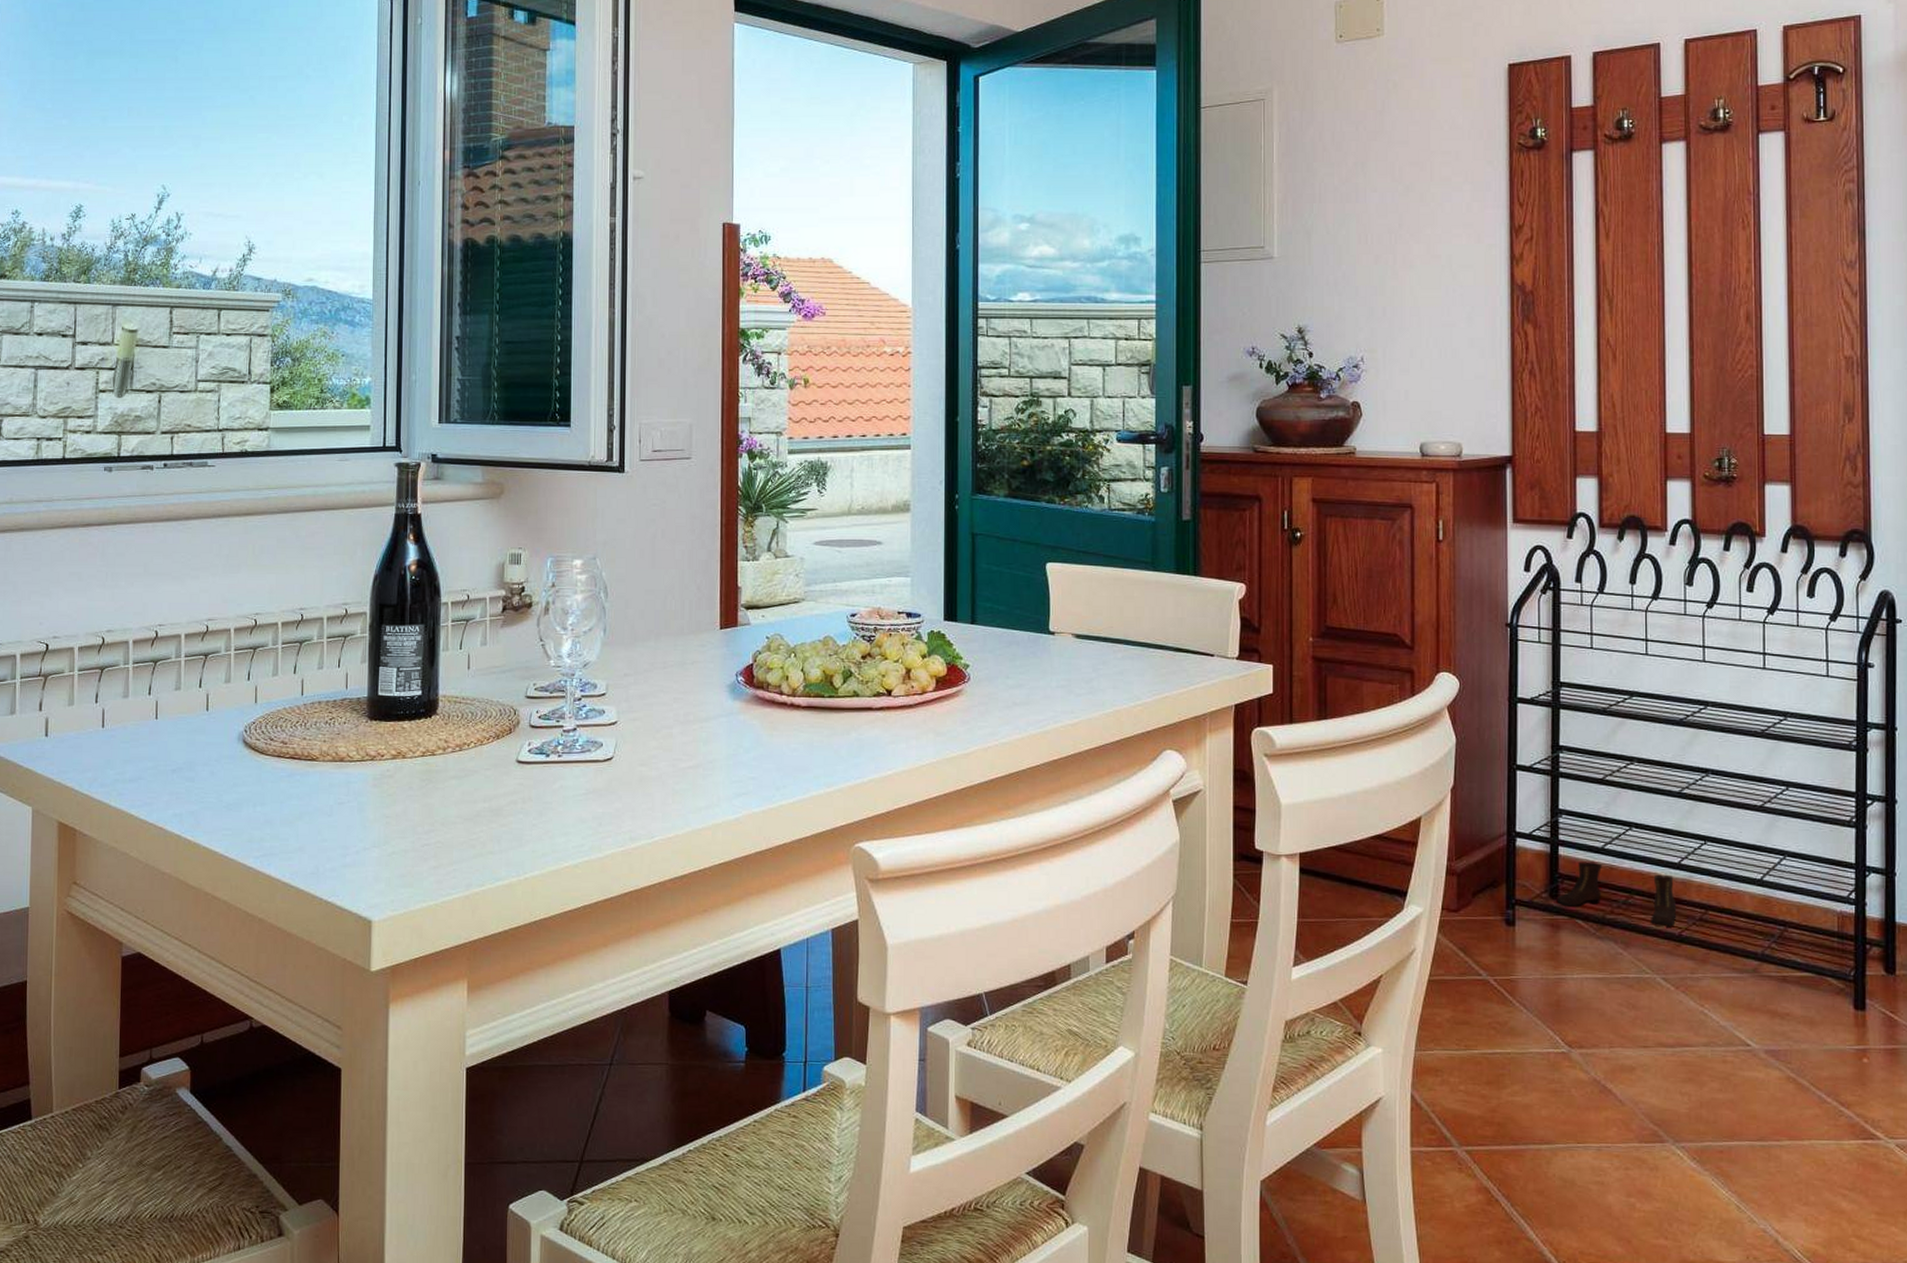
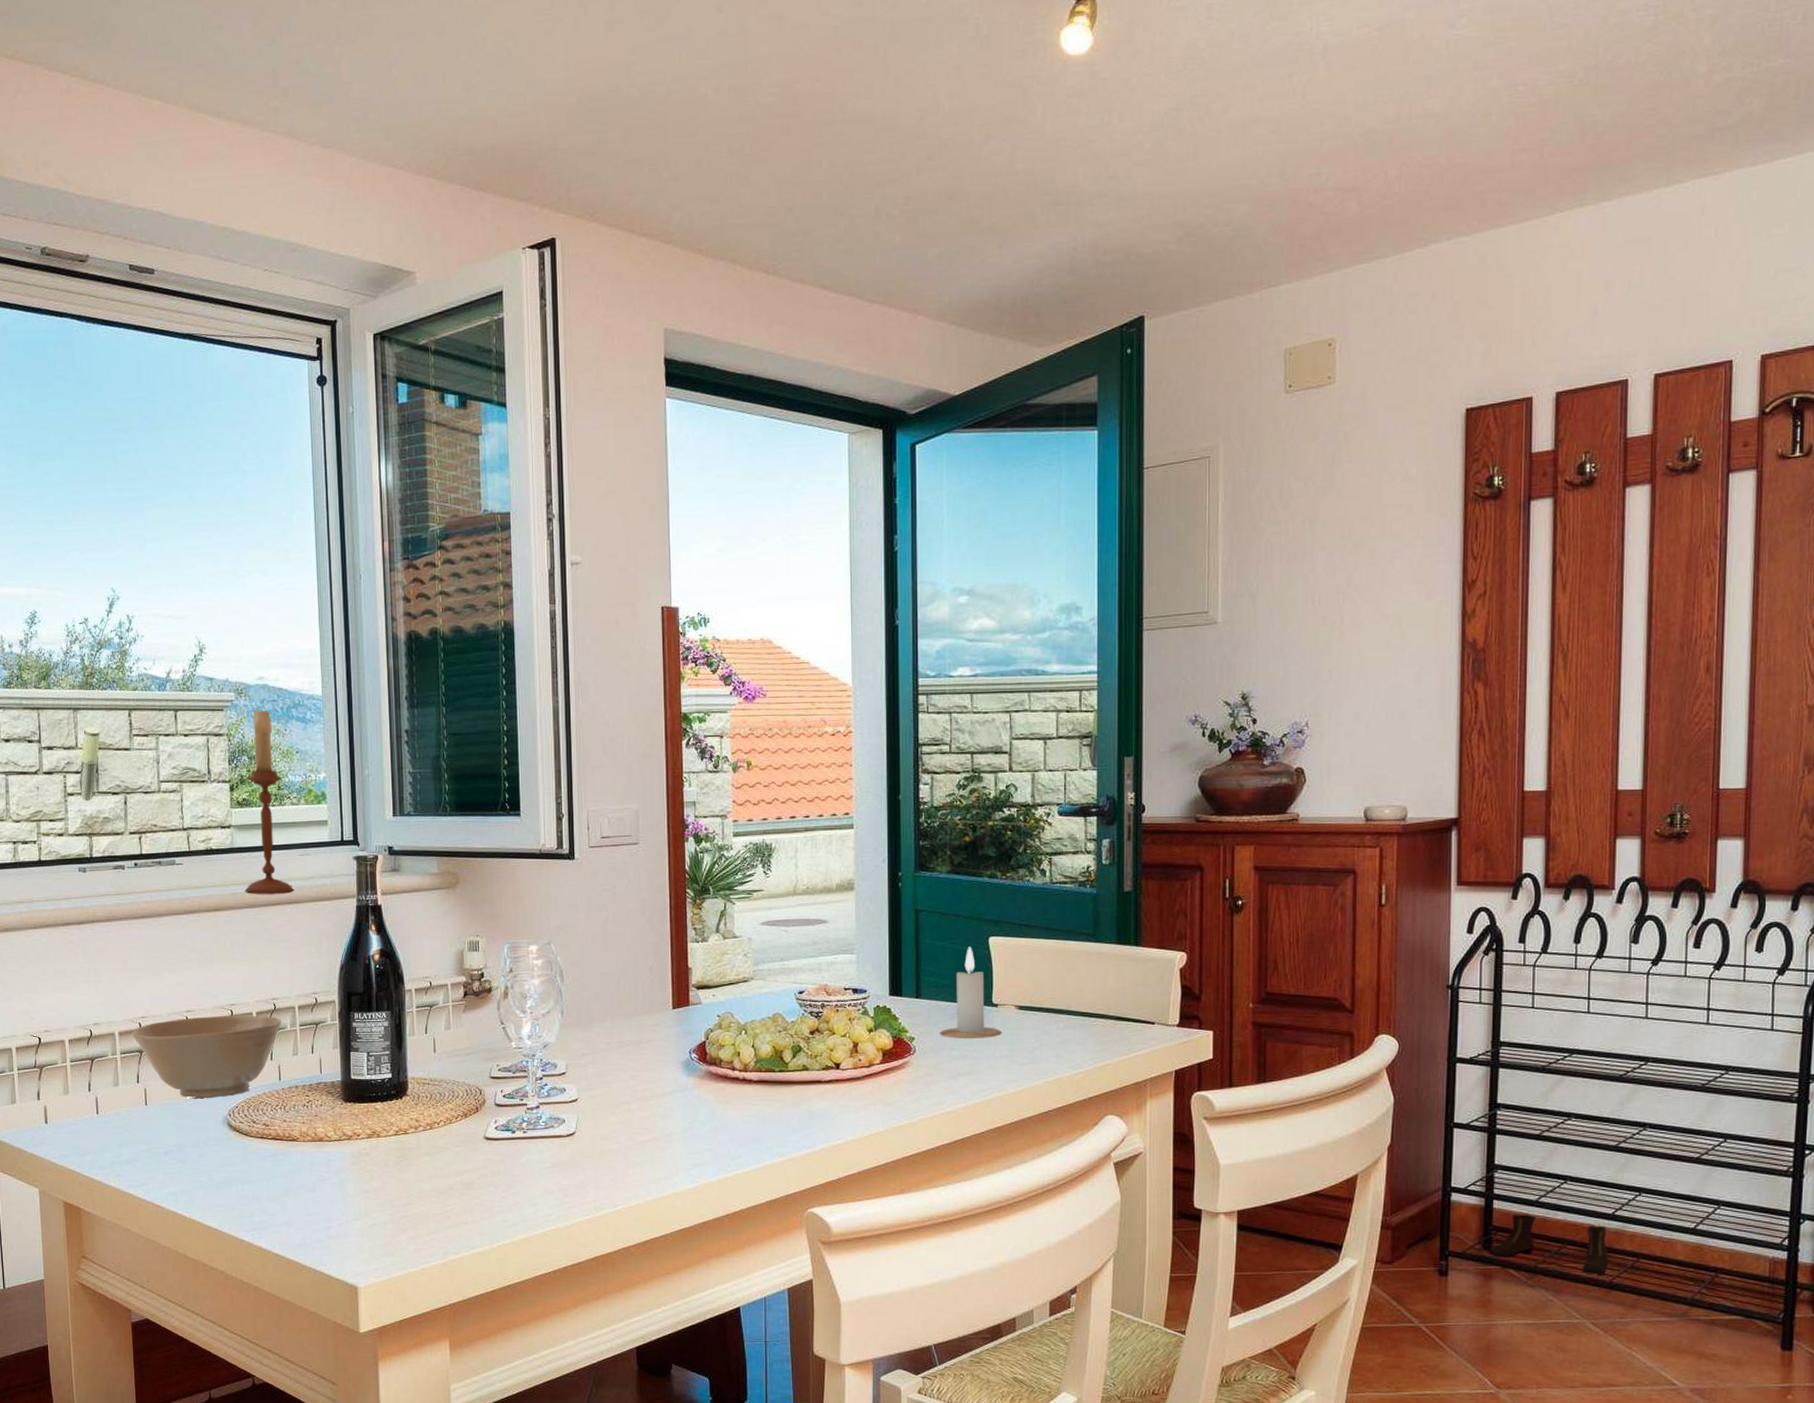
ceramic bowl: none [146,625,309,714] -> present [131,1015,282,1099]
candlestick: none [277,306,331,501] -> present [244,704,295,895]
candle: none [995,572,1060,668] -> present [939,947,1003,1040]

